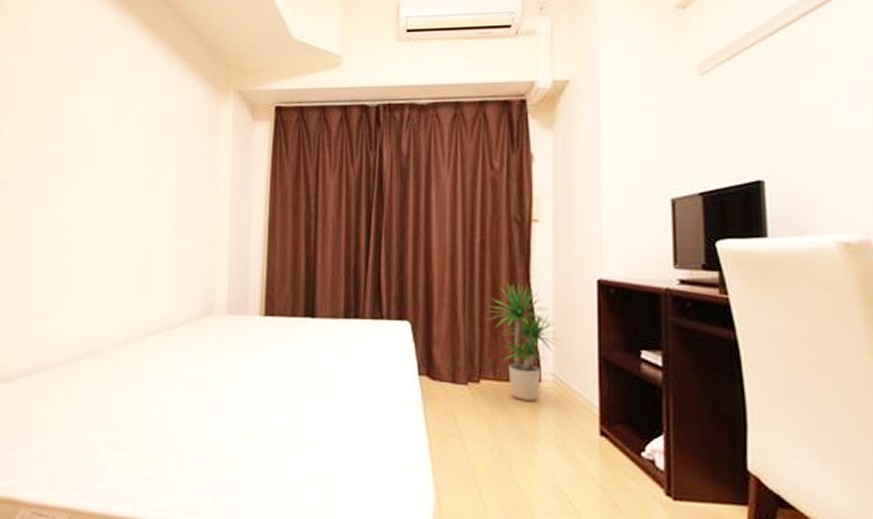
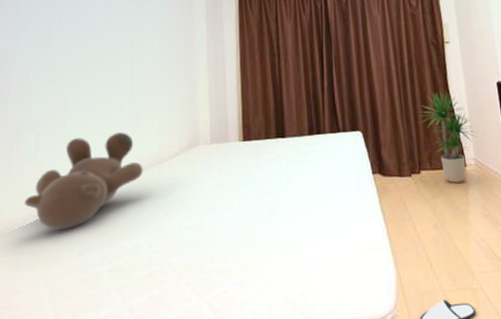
teddy bear: none [21,288,149,390] -> present [24,132,143,231]

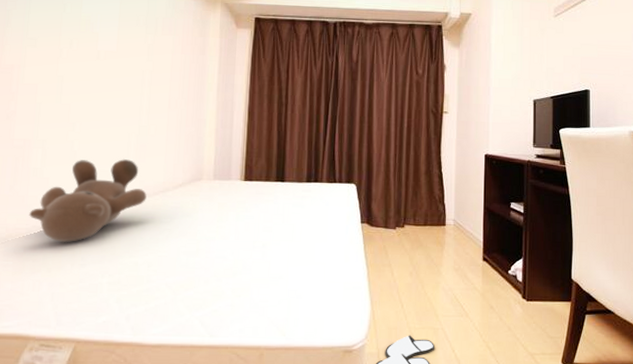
potted plant: present [420,91,478,183] -> none [410,156,460,239]

